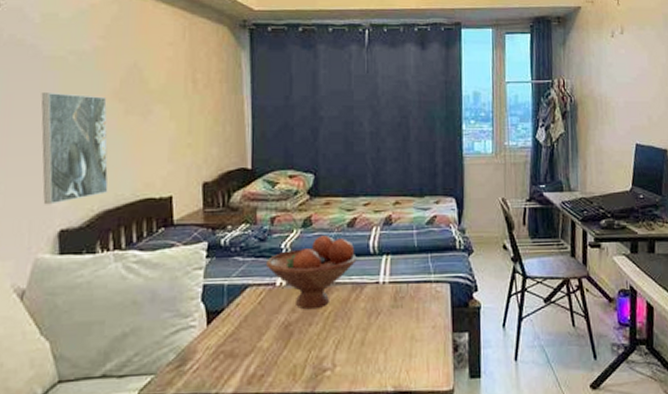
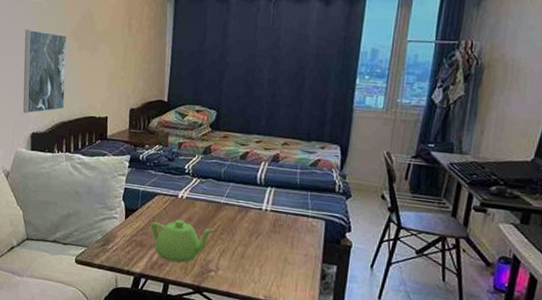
teapot: none [242,312,326,369] -> present [150,219,215,263]
fruit bowl: present [266,236,357,310] -> none [172,163,245,222]

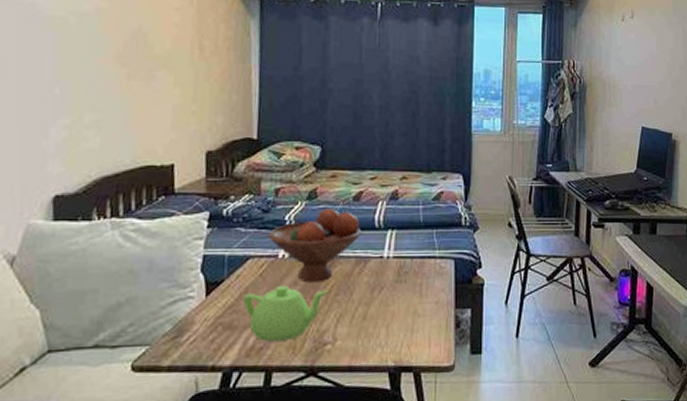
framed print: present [23,30,67,114] -> none [38,53,109,169]
fruit bowl: none [172,163,245,222] -> present [269,209,362,283]

